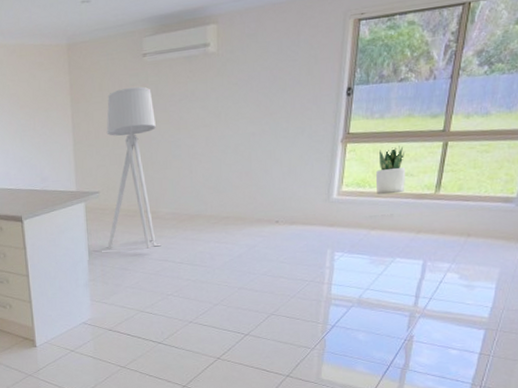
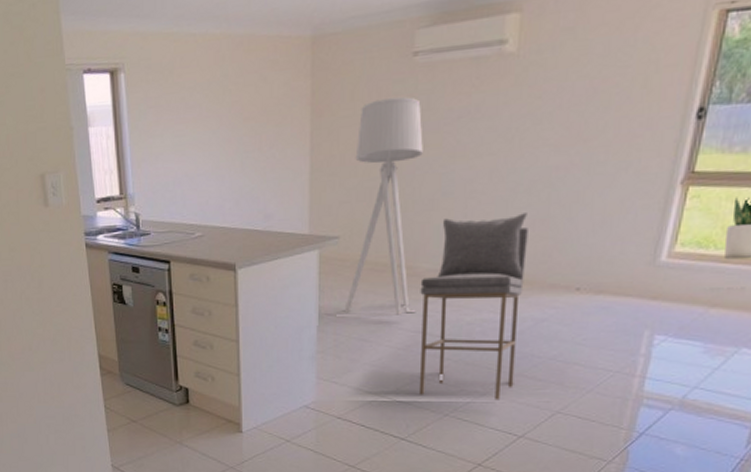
bar stool: none [162,168,238,309] -> present [418,213,528,401]

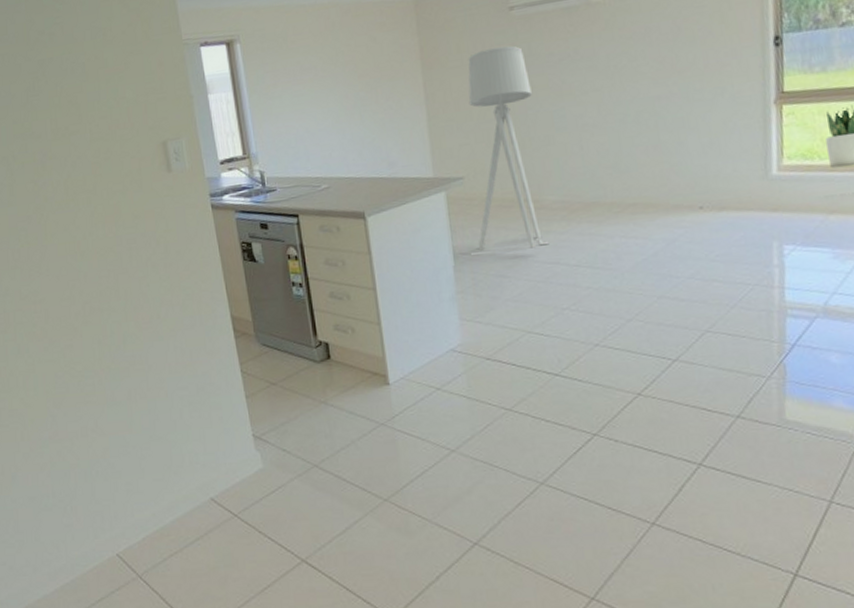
bar stool: present [418,213,528,401] -> none [549,141,659,327]

